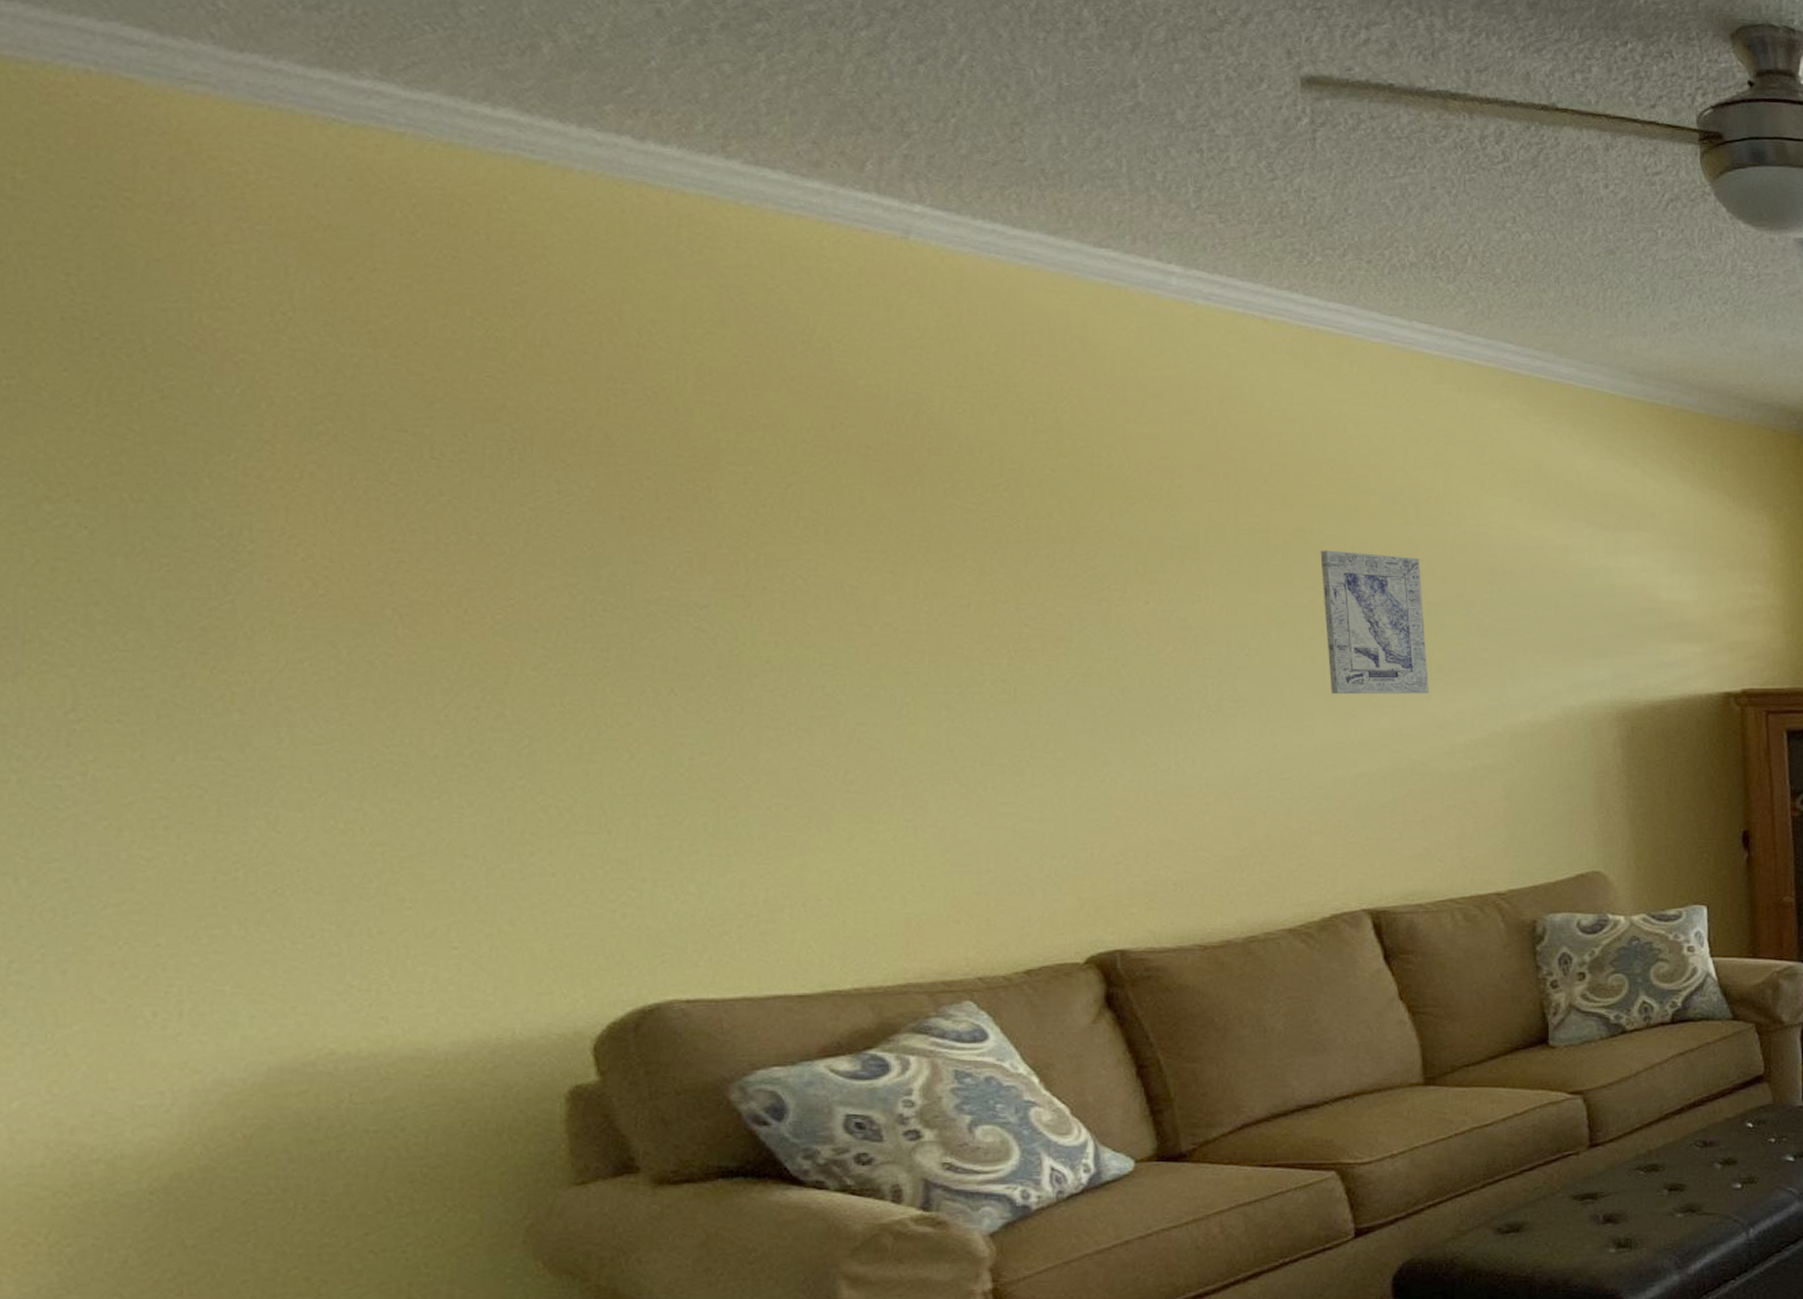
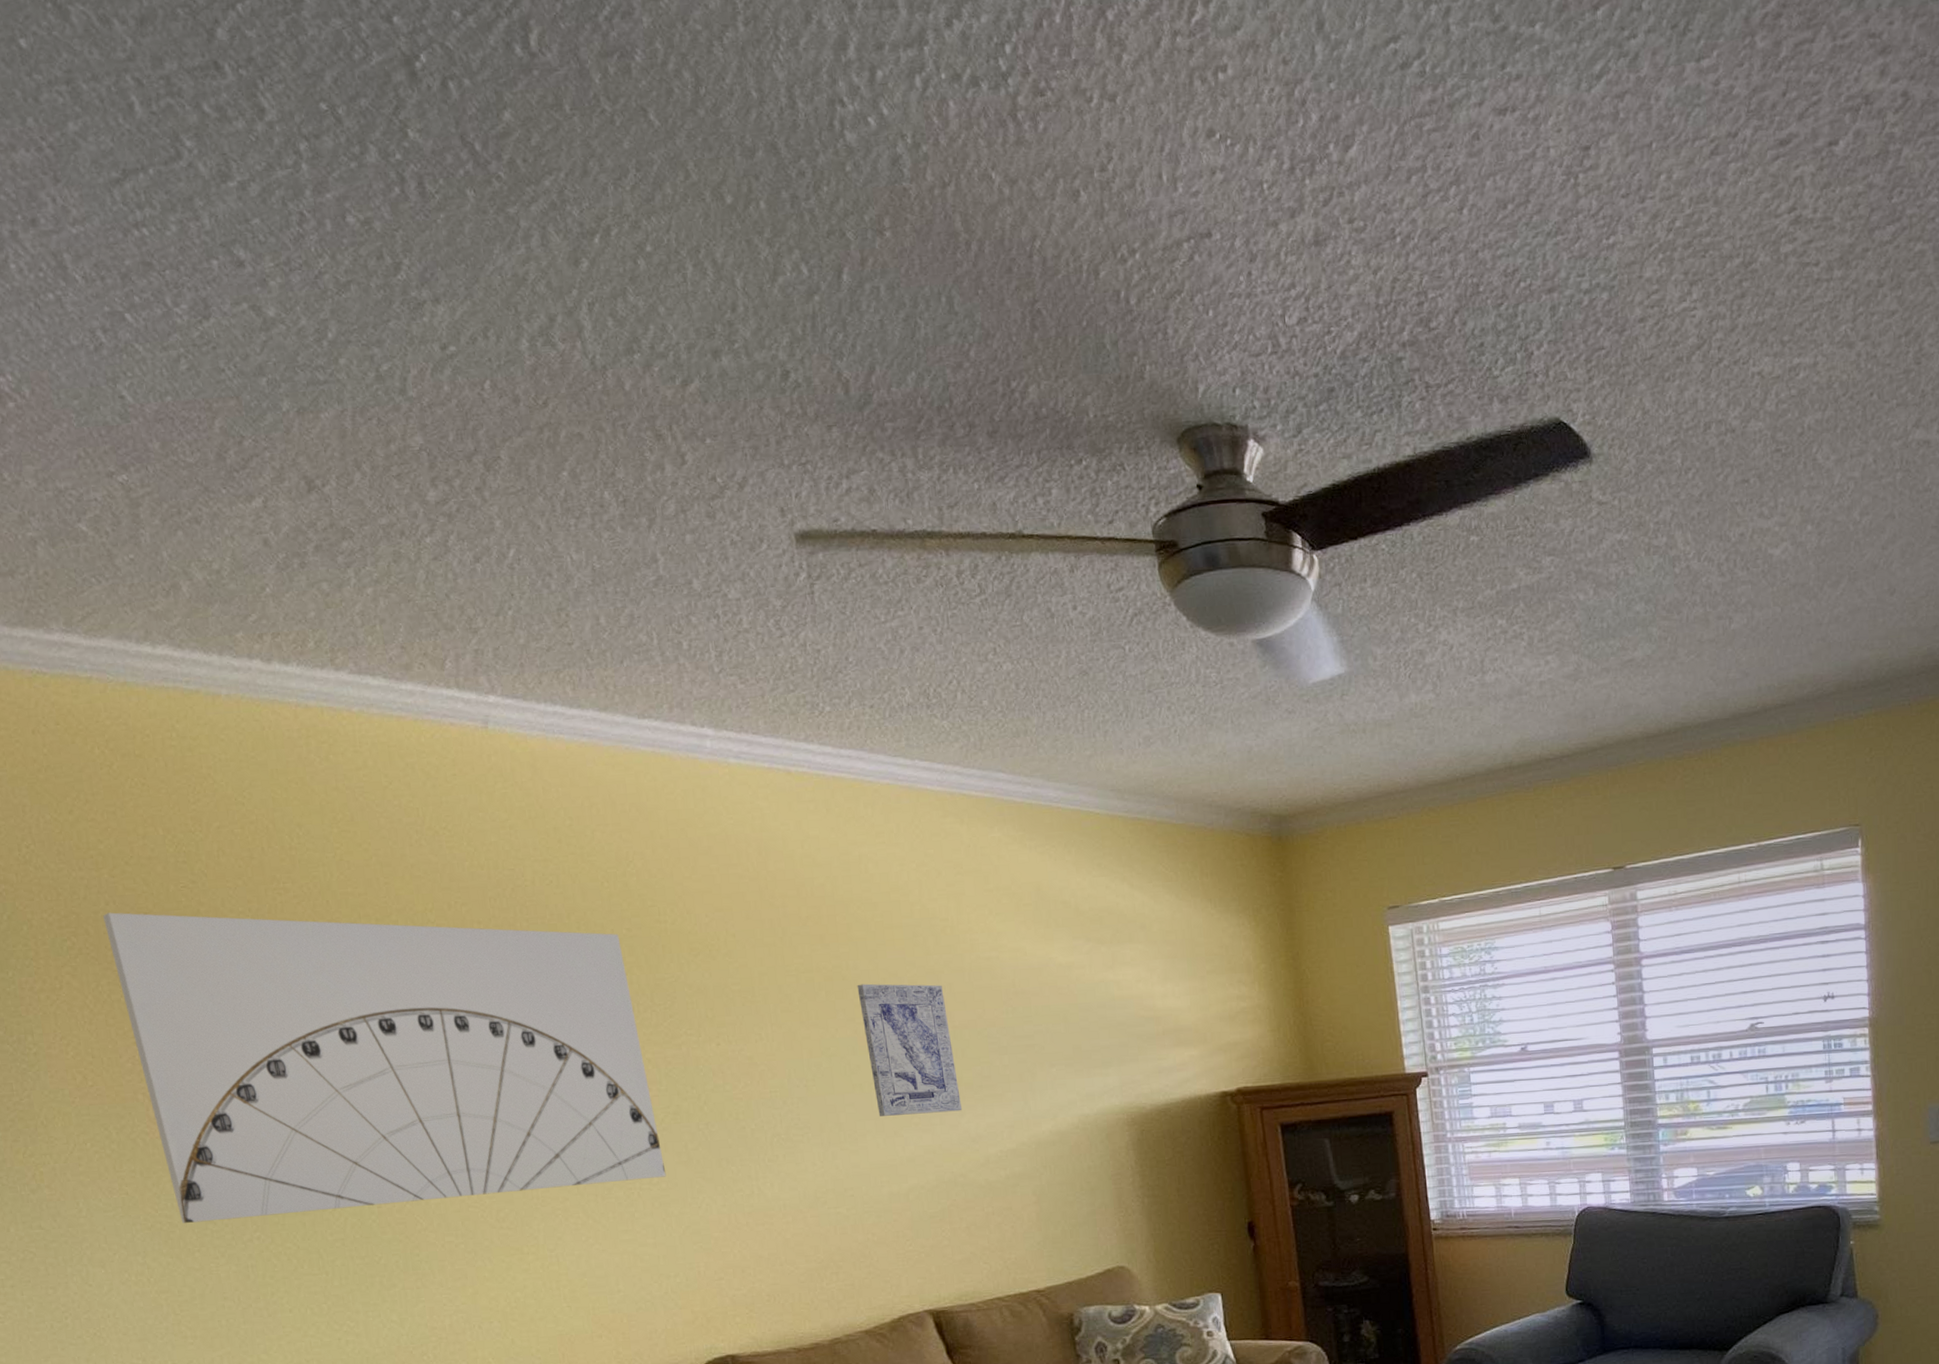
wall art: none [374,397,1065,764] -> present [103,912,667,1223]

